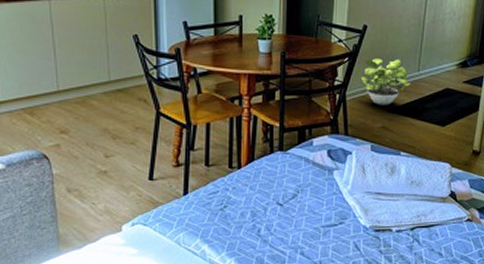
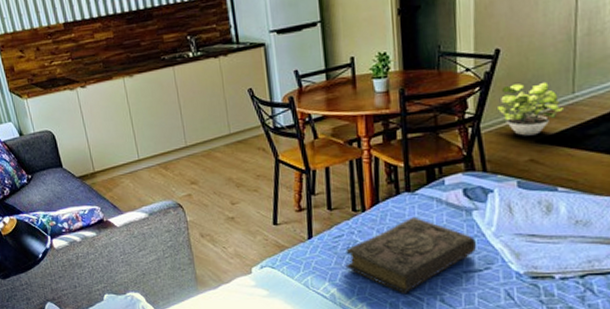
book: none [218,174,335,248] -> present [345,216,477,293]

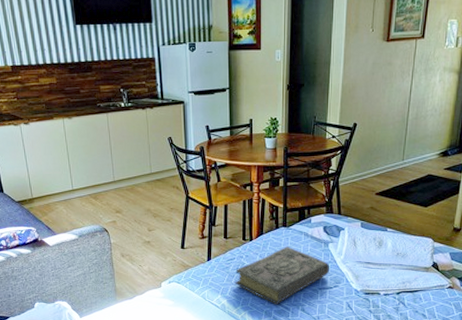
potted plant: present [496,83,565,136] -> none [351,150,397,190]

